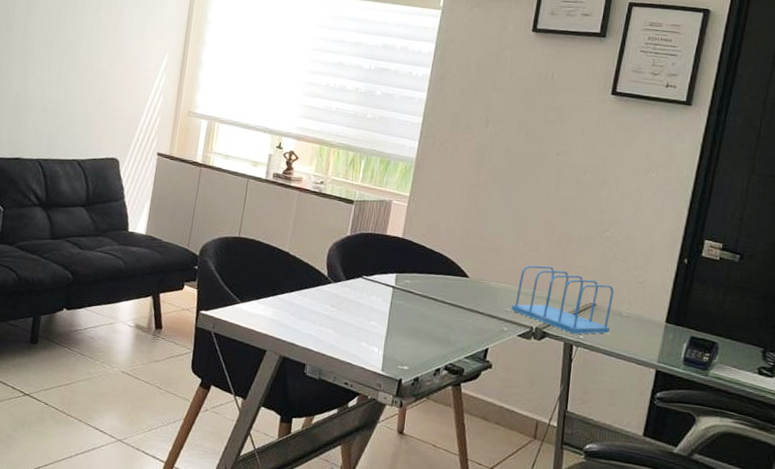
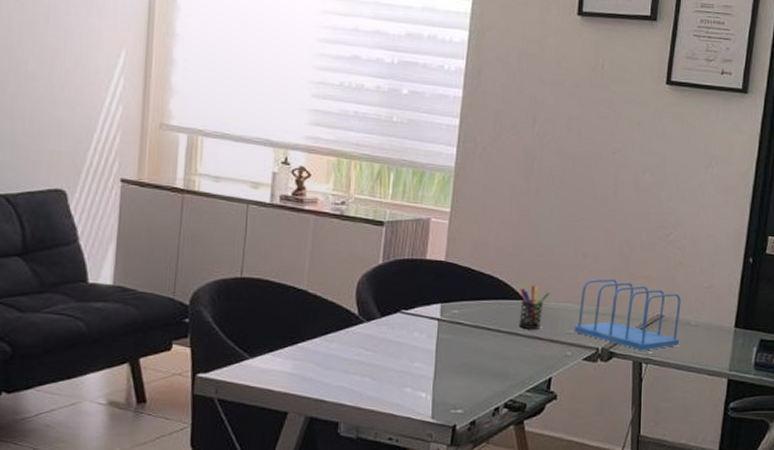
pen holder: none [462,265,492,304] -> present [518,285,550,329]

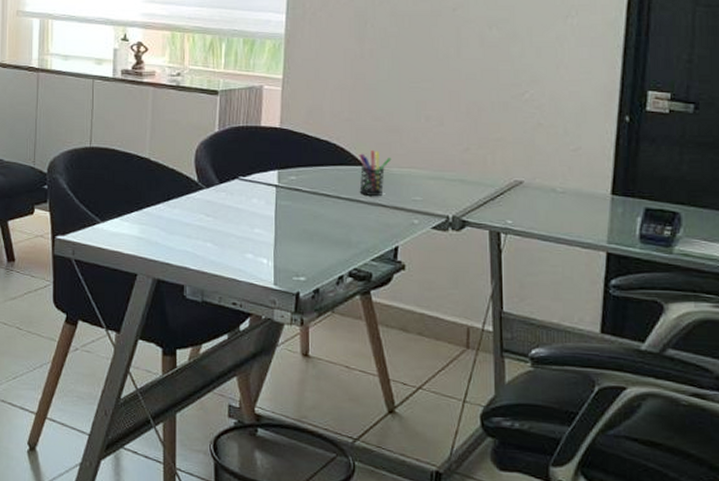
file sorter: present [574,278,681,351] -> none [420,142,544,220]

